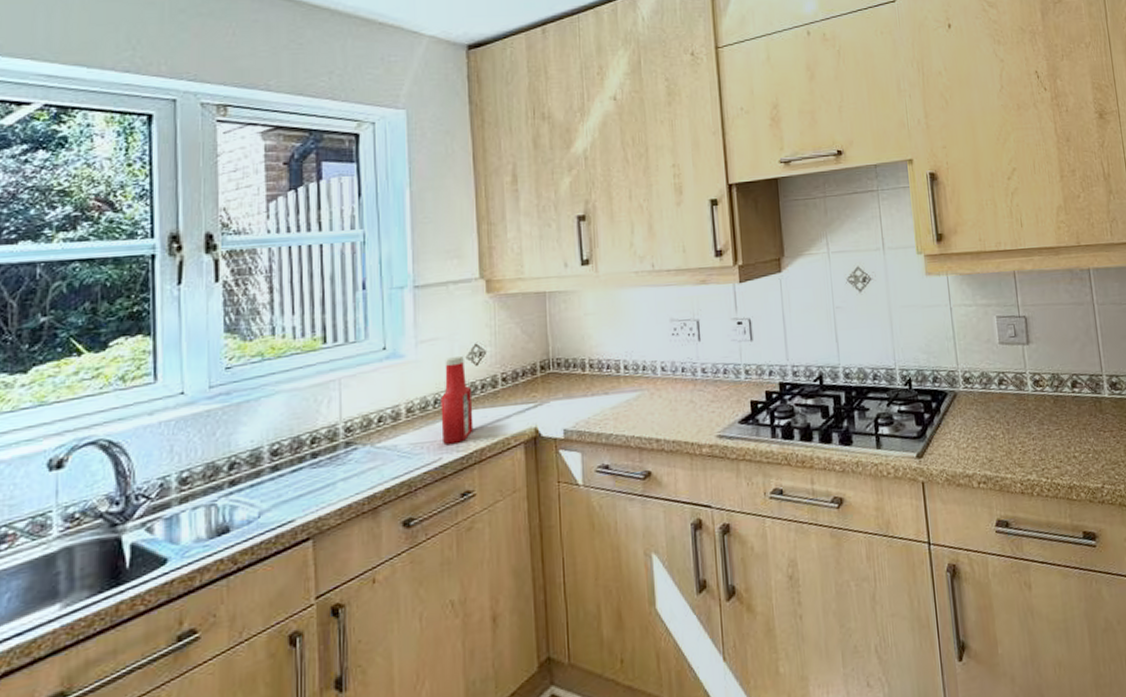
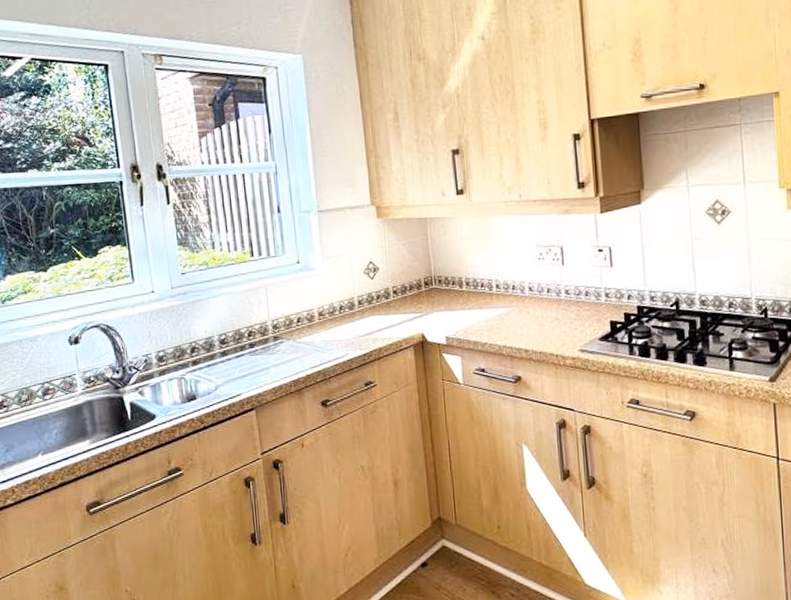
ketchup bottle: present [440,356,474,444] -> none [345,271,372,343]

